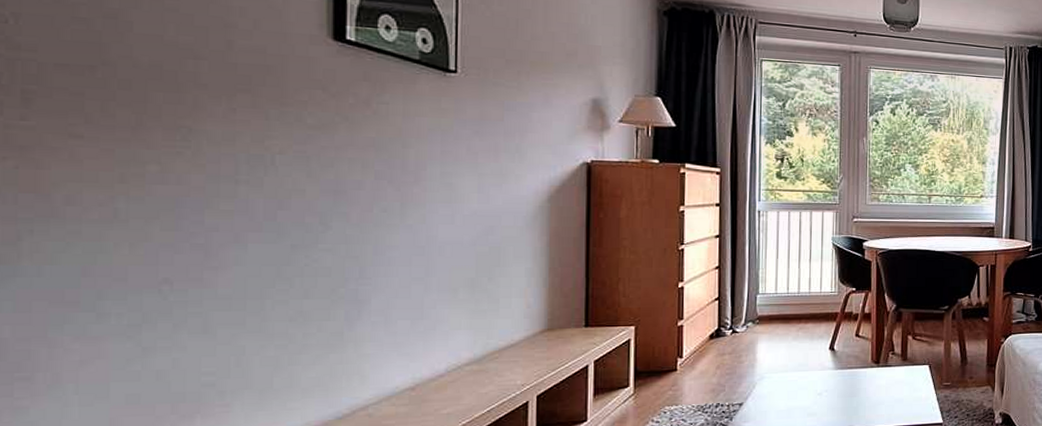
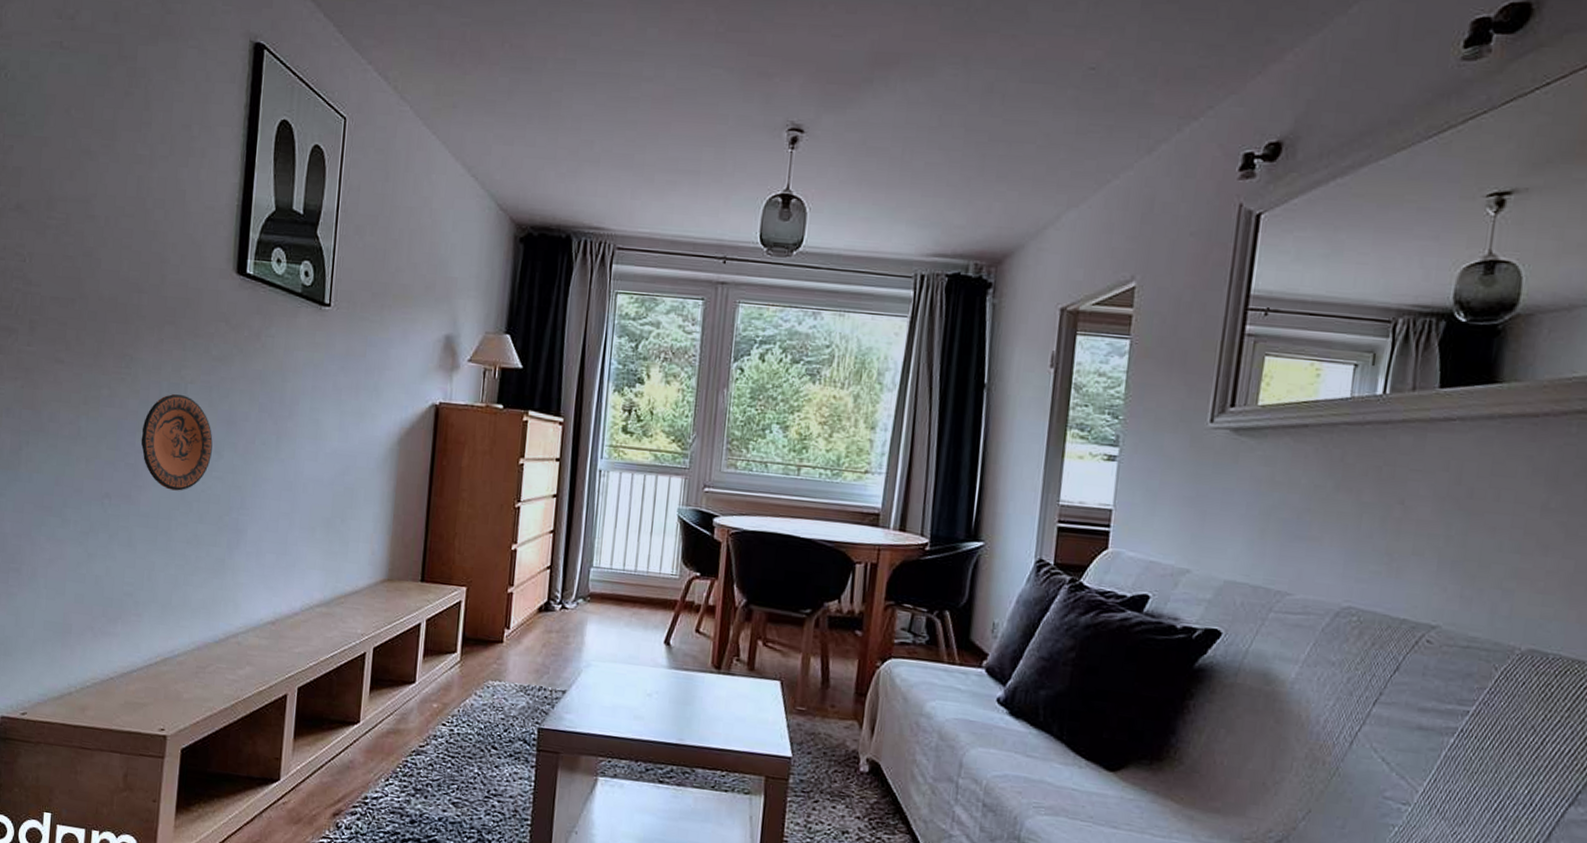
decorative plate: none [212,166,316,268] -> present [141,394,213,491]

